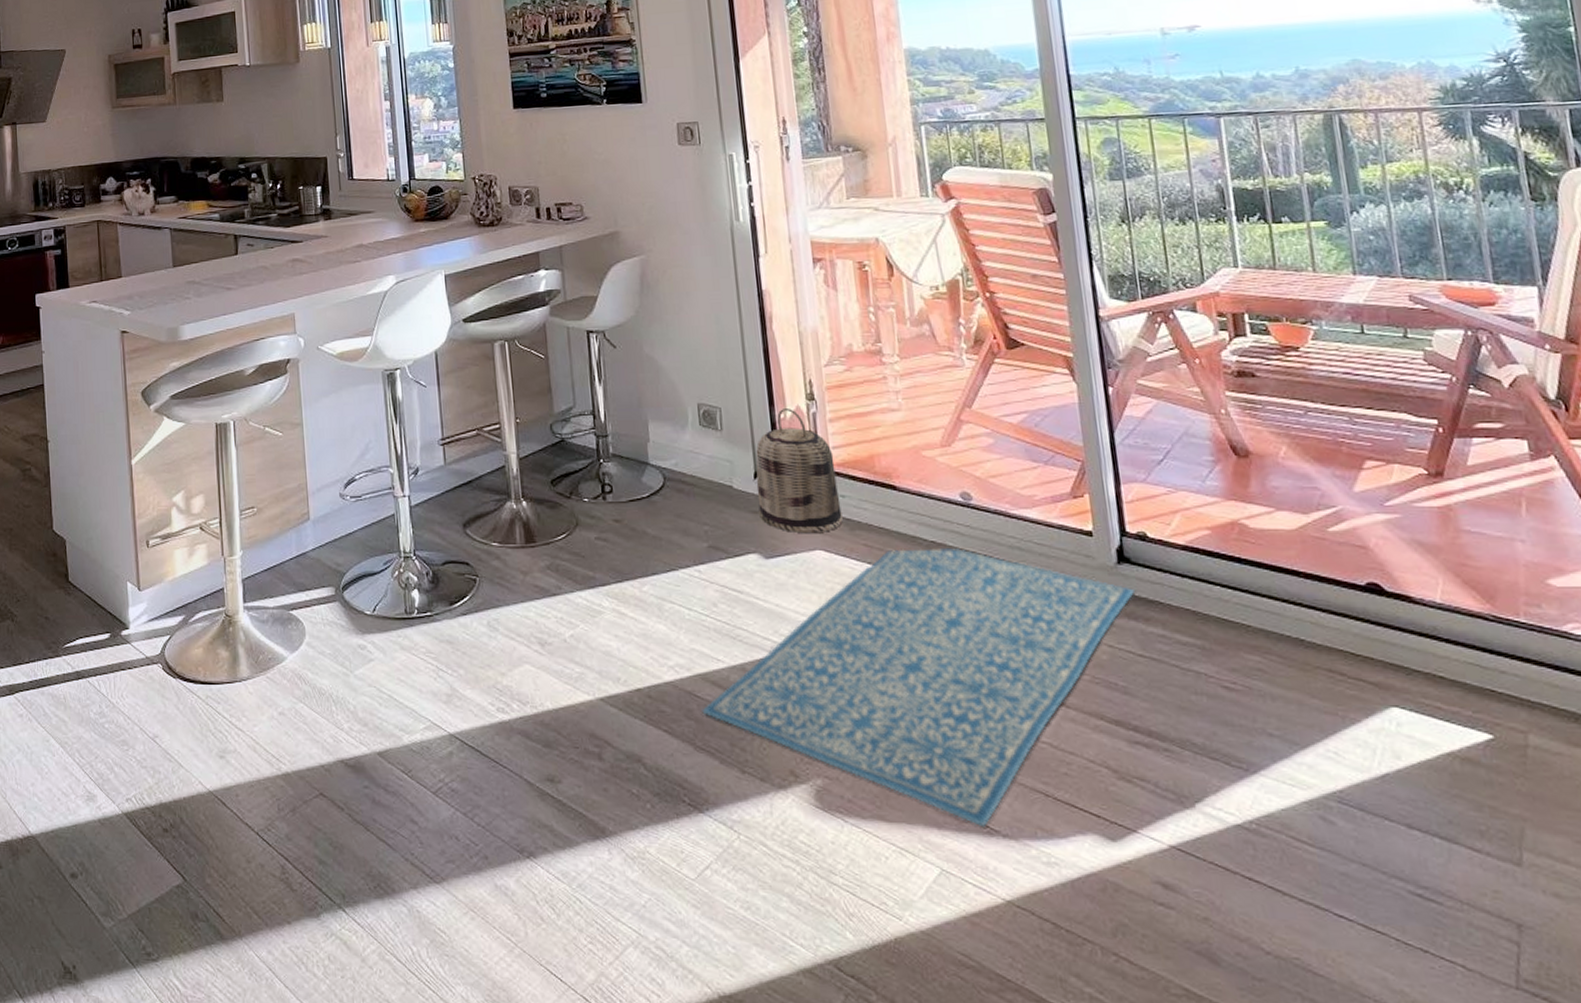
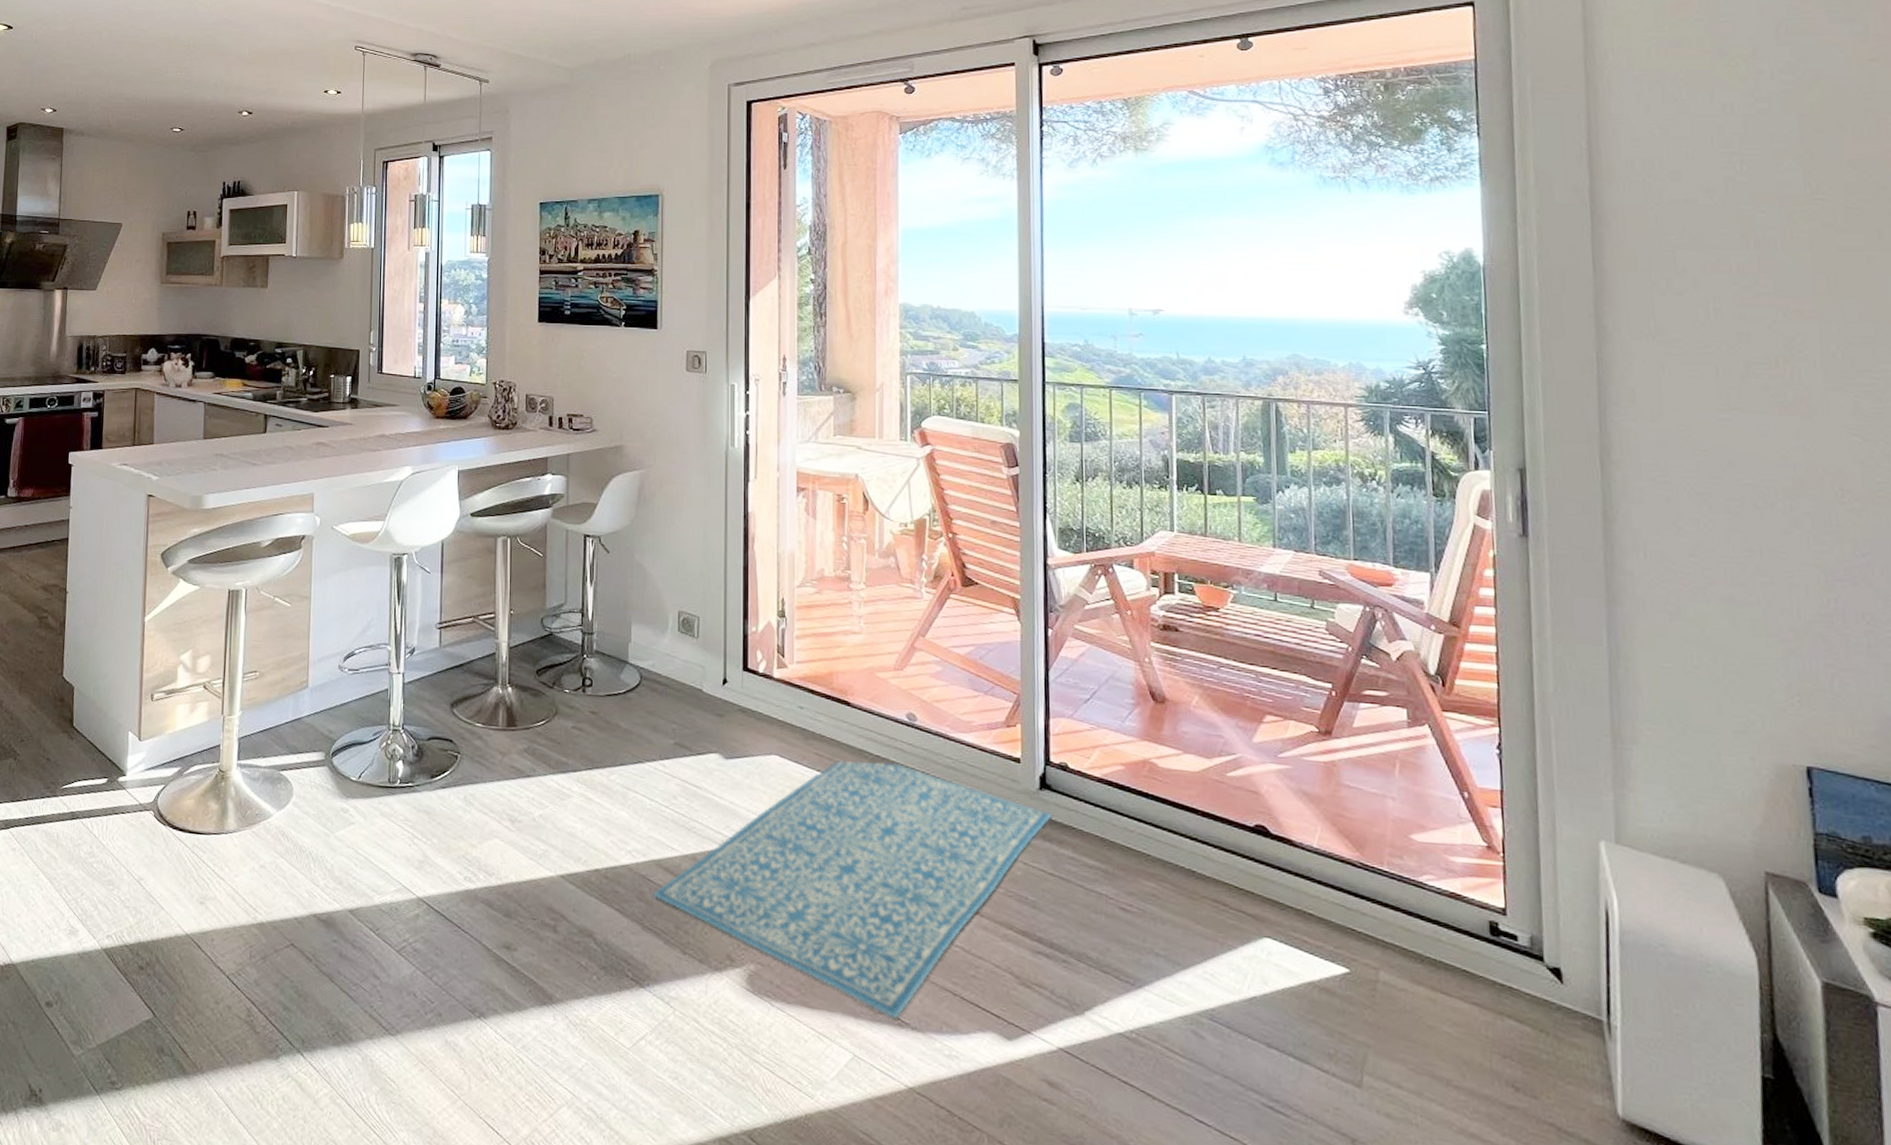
basket: present [755,409,844,534] -> none [724,623,800,740]

